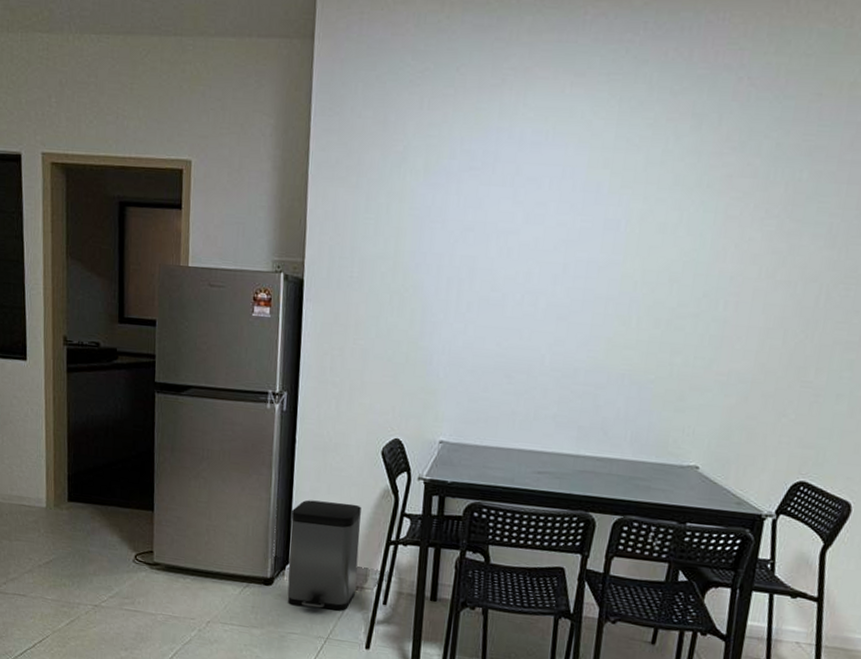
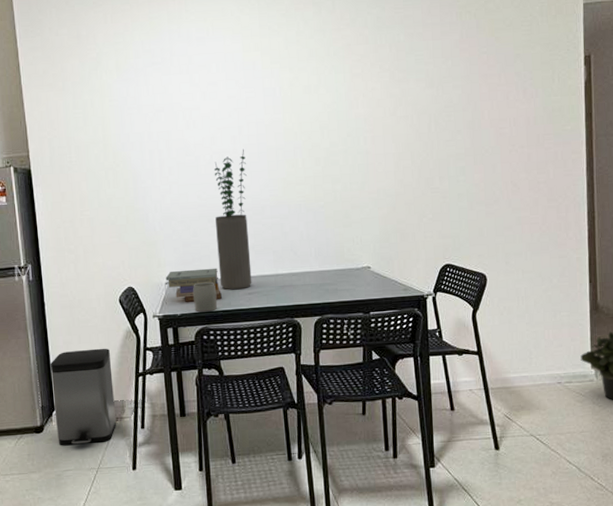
books: none [440,429,506,472] -> present [165,268,222,302]
mug: none [469,448,500,486] -> present [193,281,218,312]
vase: none [505,292,566,466] -> present [213,148,252,290]

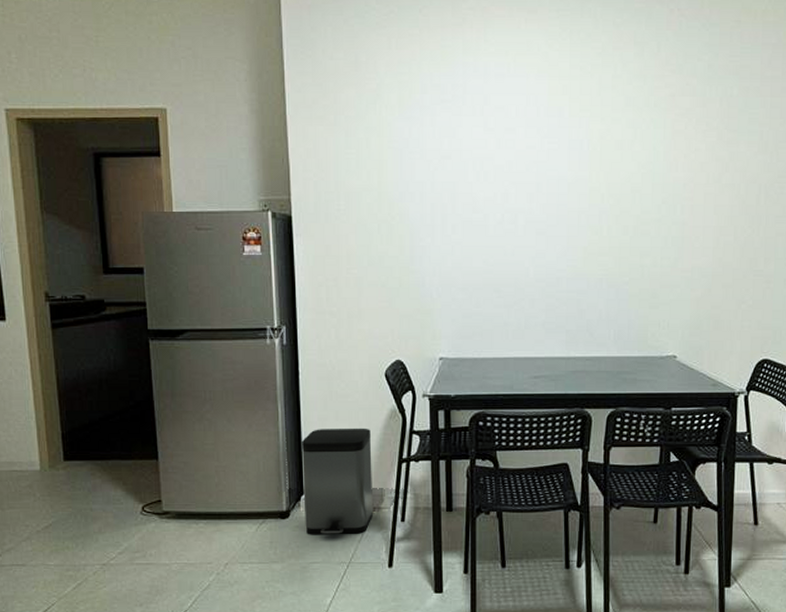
books: present [165,268,222,302] -> none [440,345,503,382]
mug: present [193,281,218,312] -> none [471,360,498,395]
vase: present [213,148,252,290] -> none [502,209,542,372]

